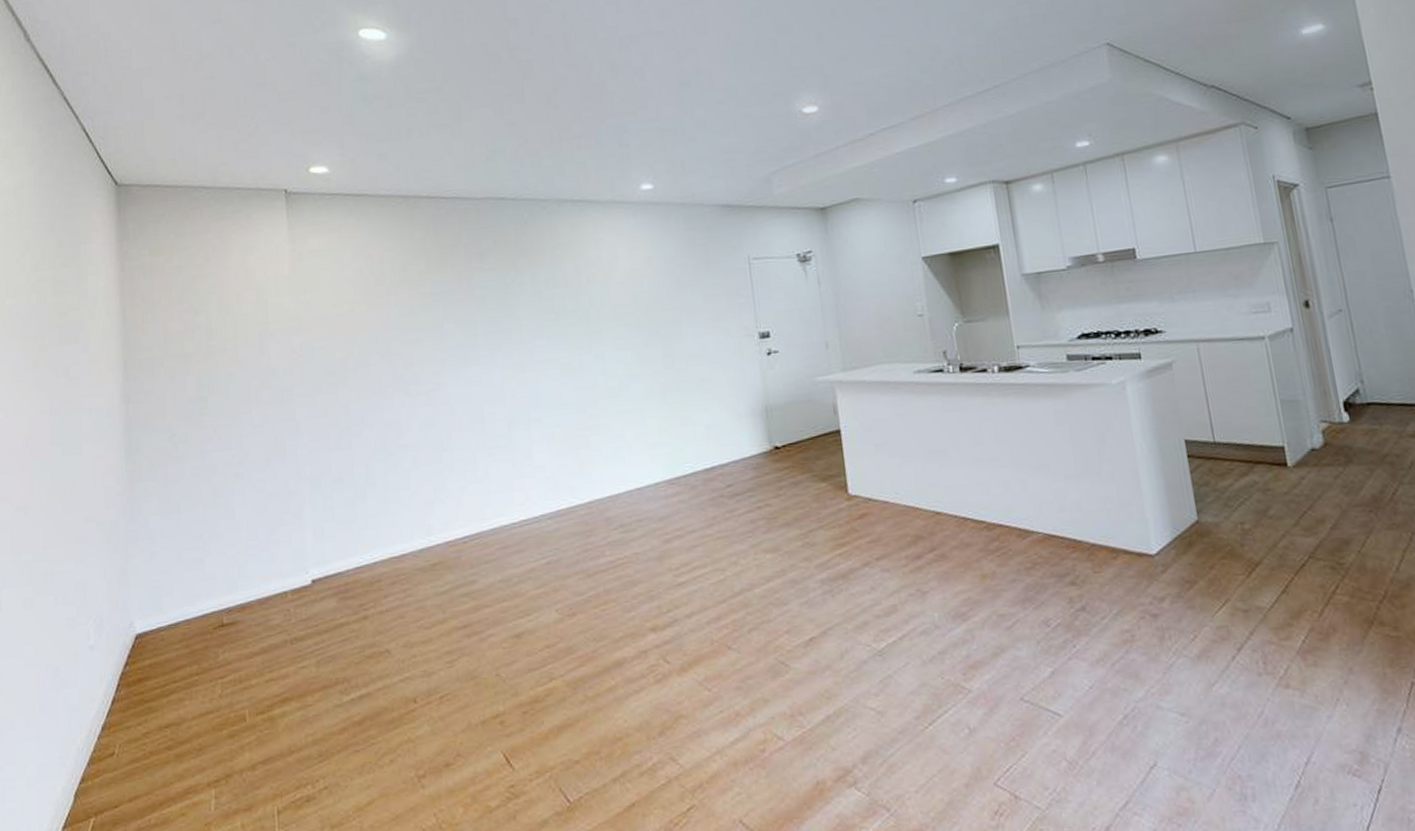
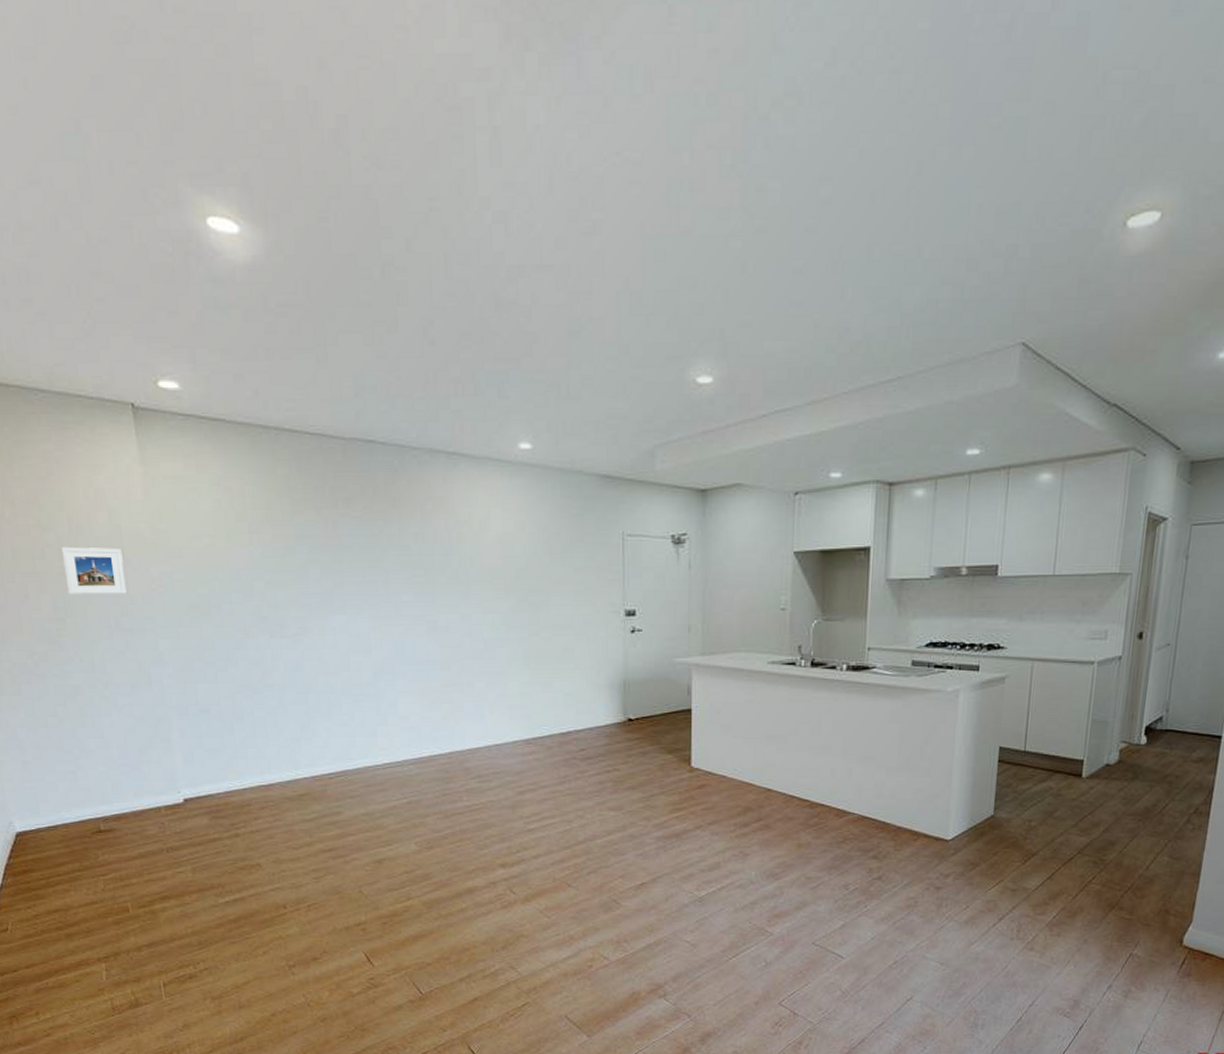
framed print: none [210,323,268,373] -> present [61,546,127,594]

